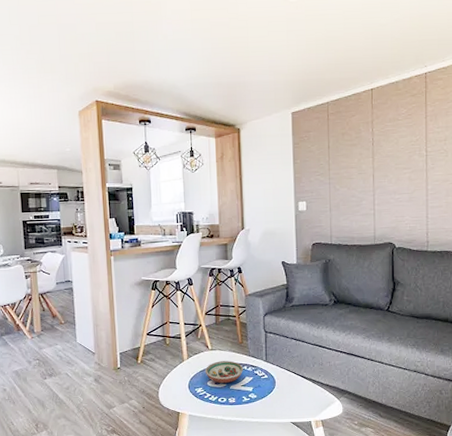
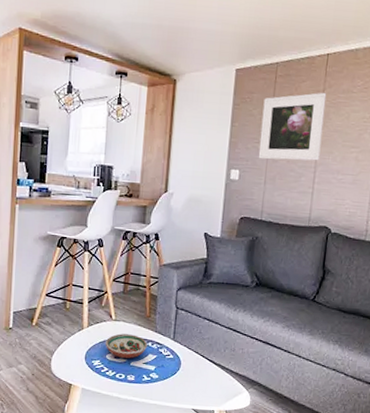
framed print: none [320,123,376,190] -> present [258,92,327,161]

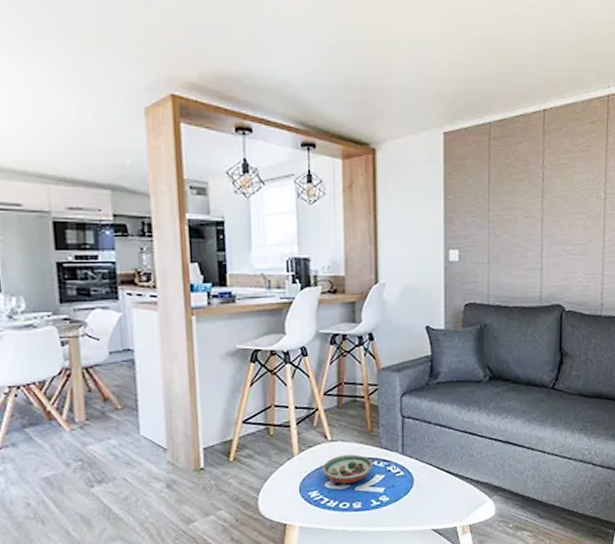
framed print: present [258,92,327,161] -> none [478,153,547,235]

